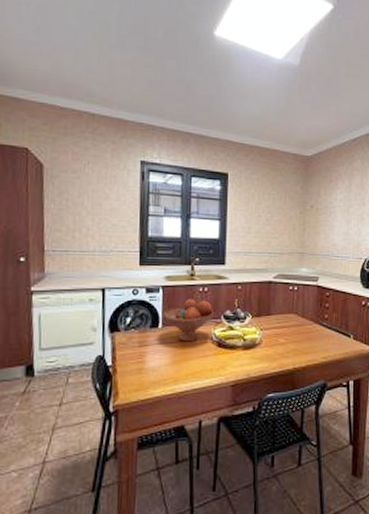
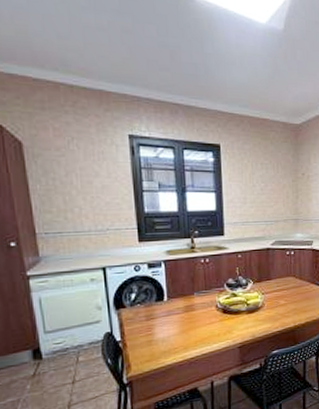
fruit bowl: present [163,298,215,342] -> none [167,270,218,312]

